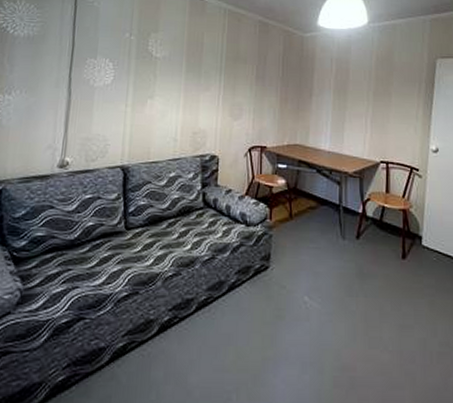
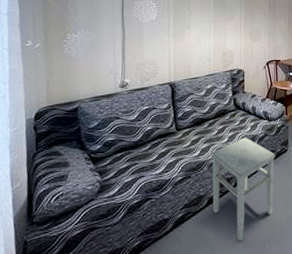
stool: none [165,245,252,388] -> present [212,137,275,242]

